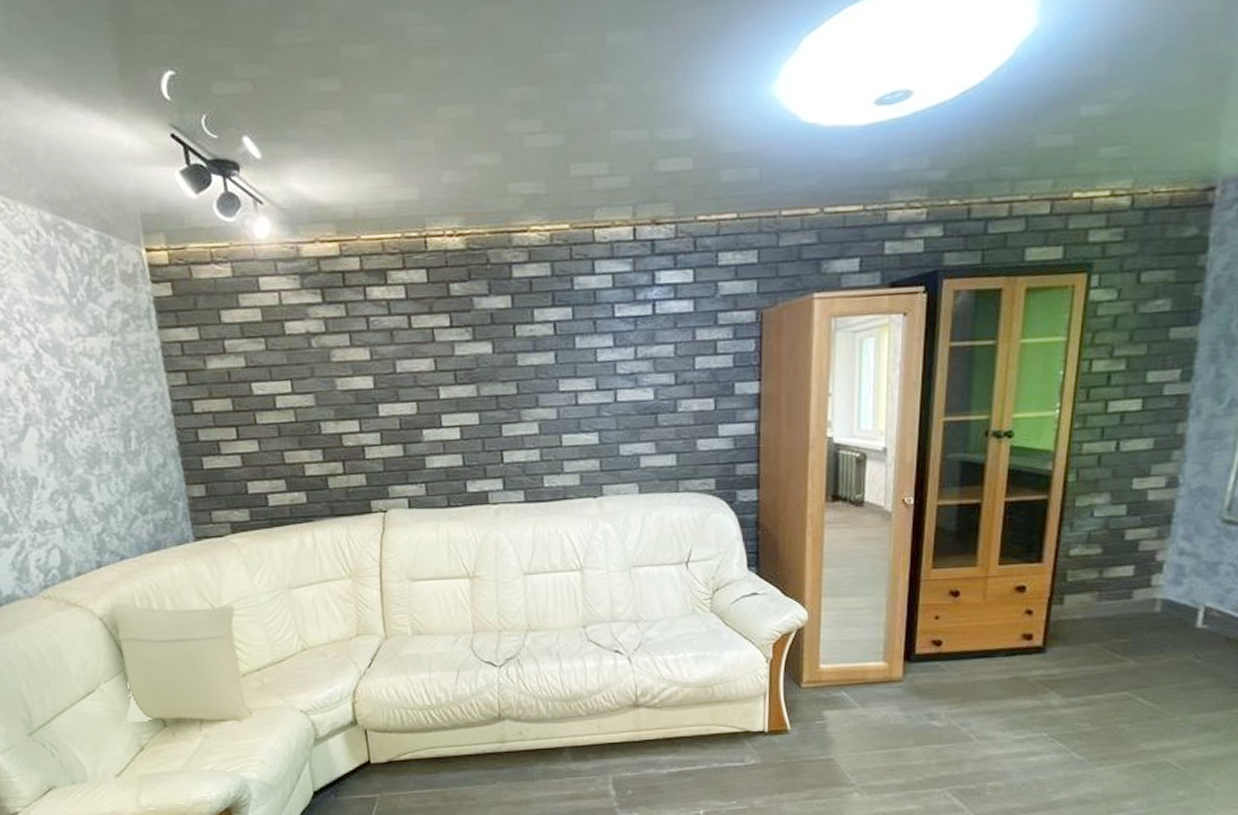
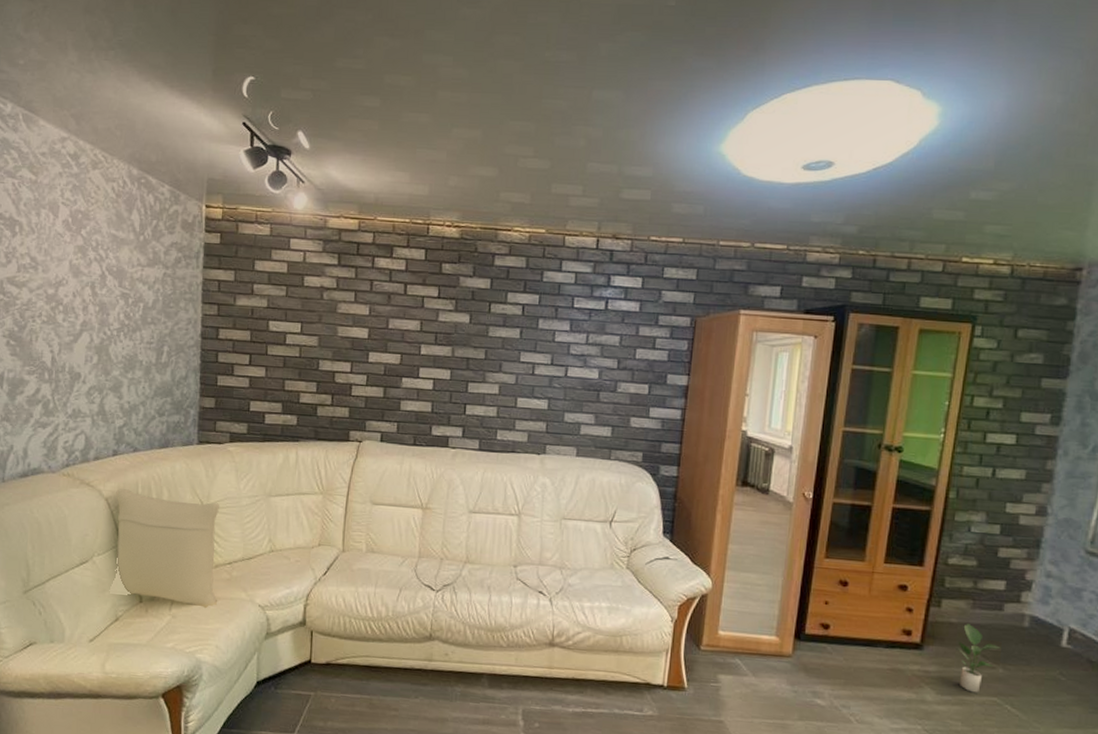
potted plant: none [1084,618,1131,690] -> present [958,624,1001,693]

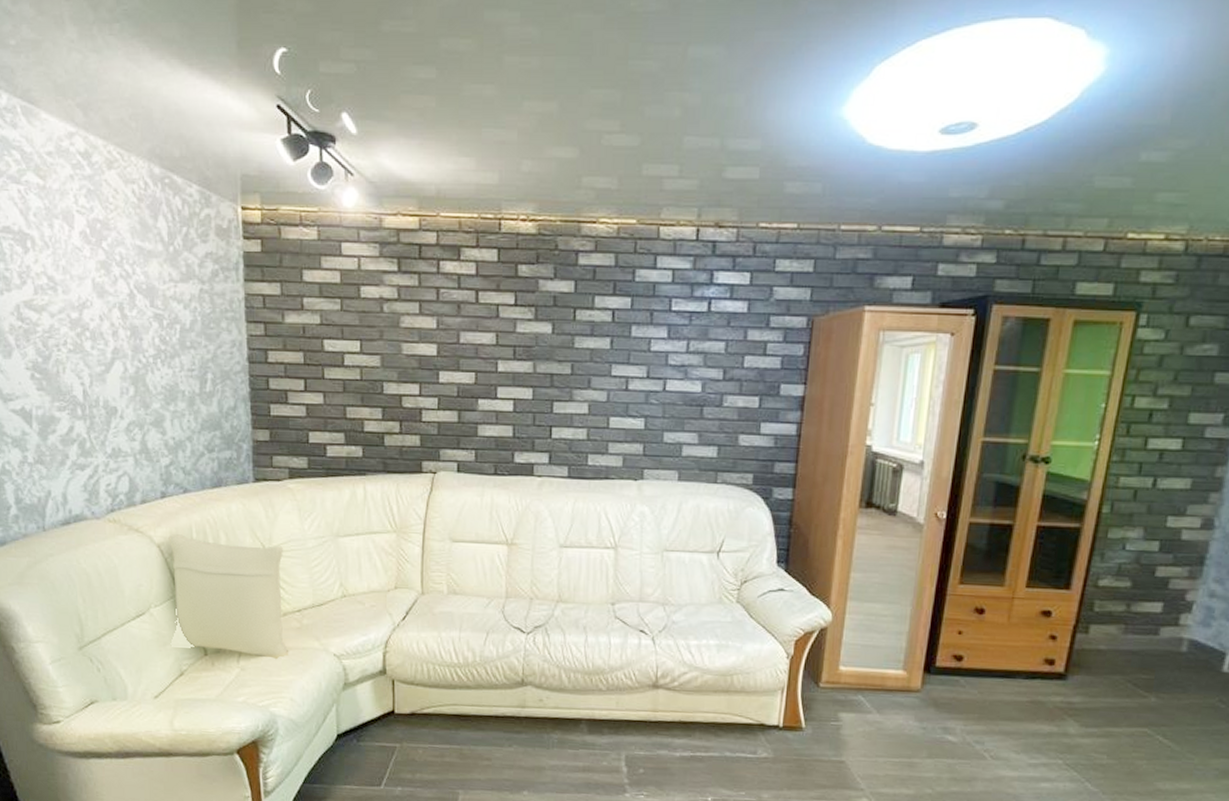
potted plant: present [958,624,1001,693] -> none [1105,650,1155,724]

